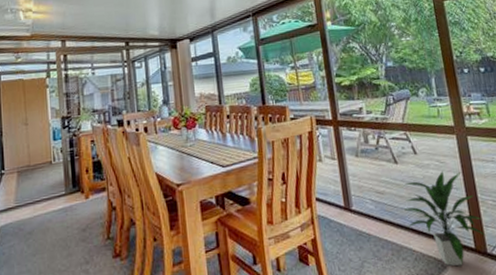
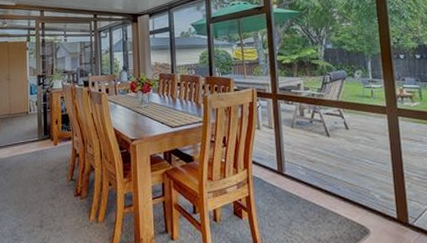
indoor plant: present [404,171,486,267] -> none [333,147,409,233]

